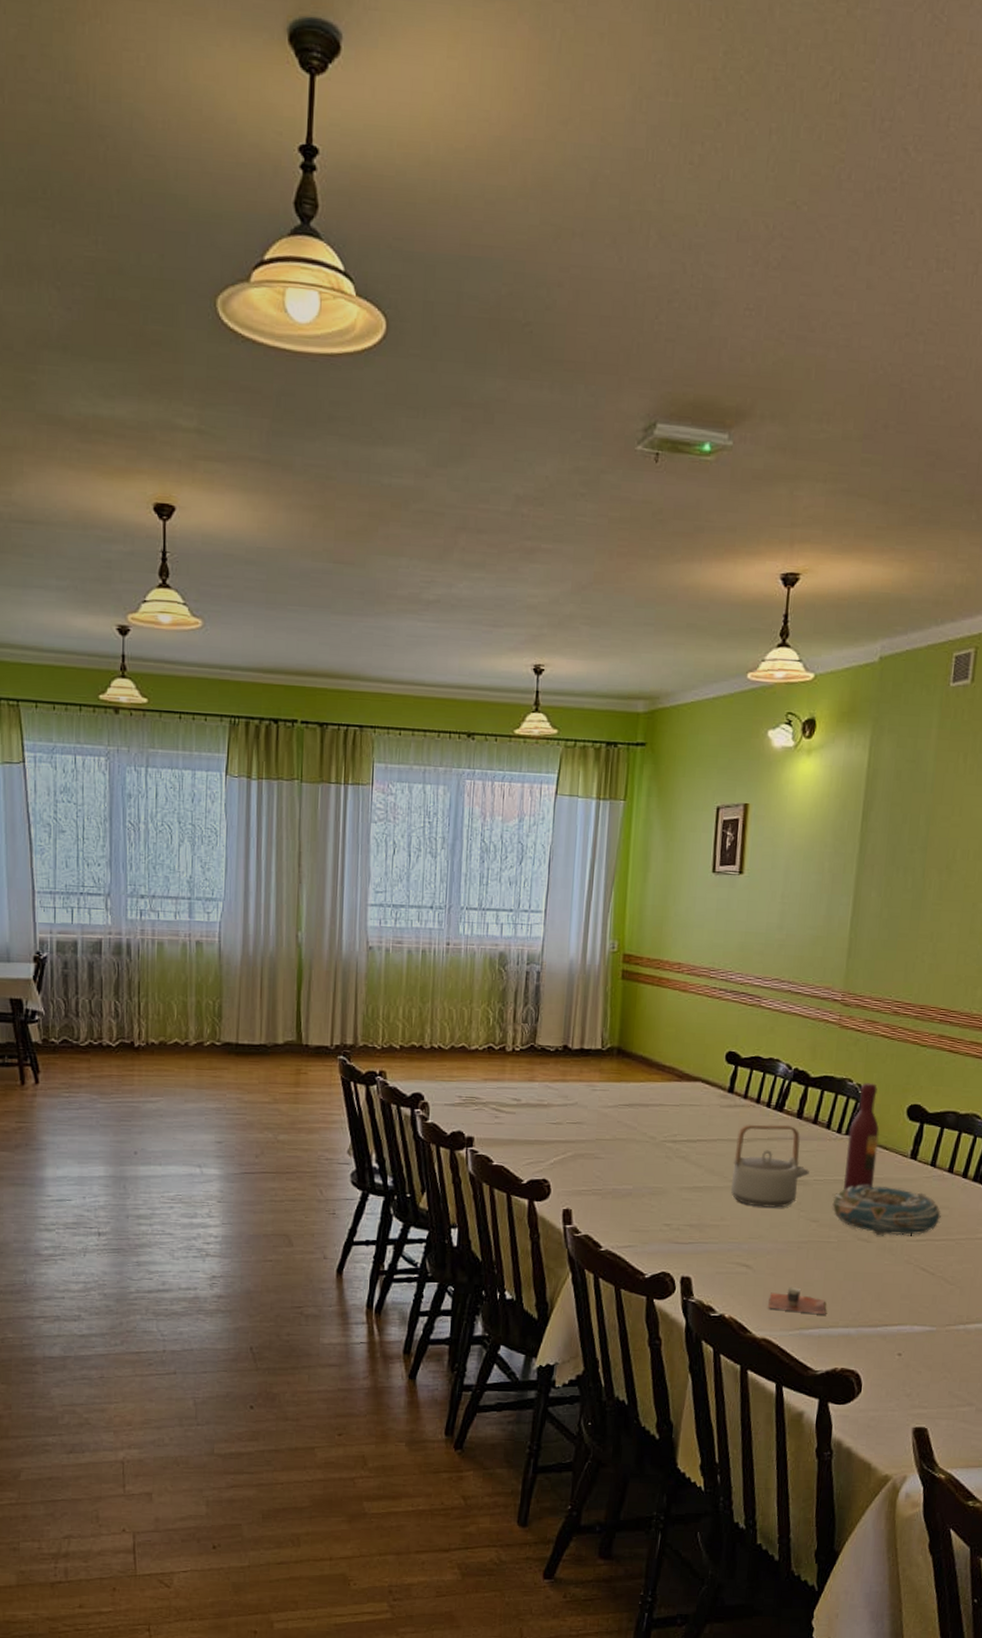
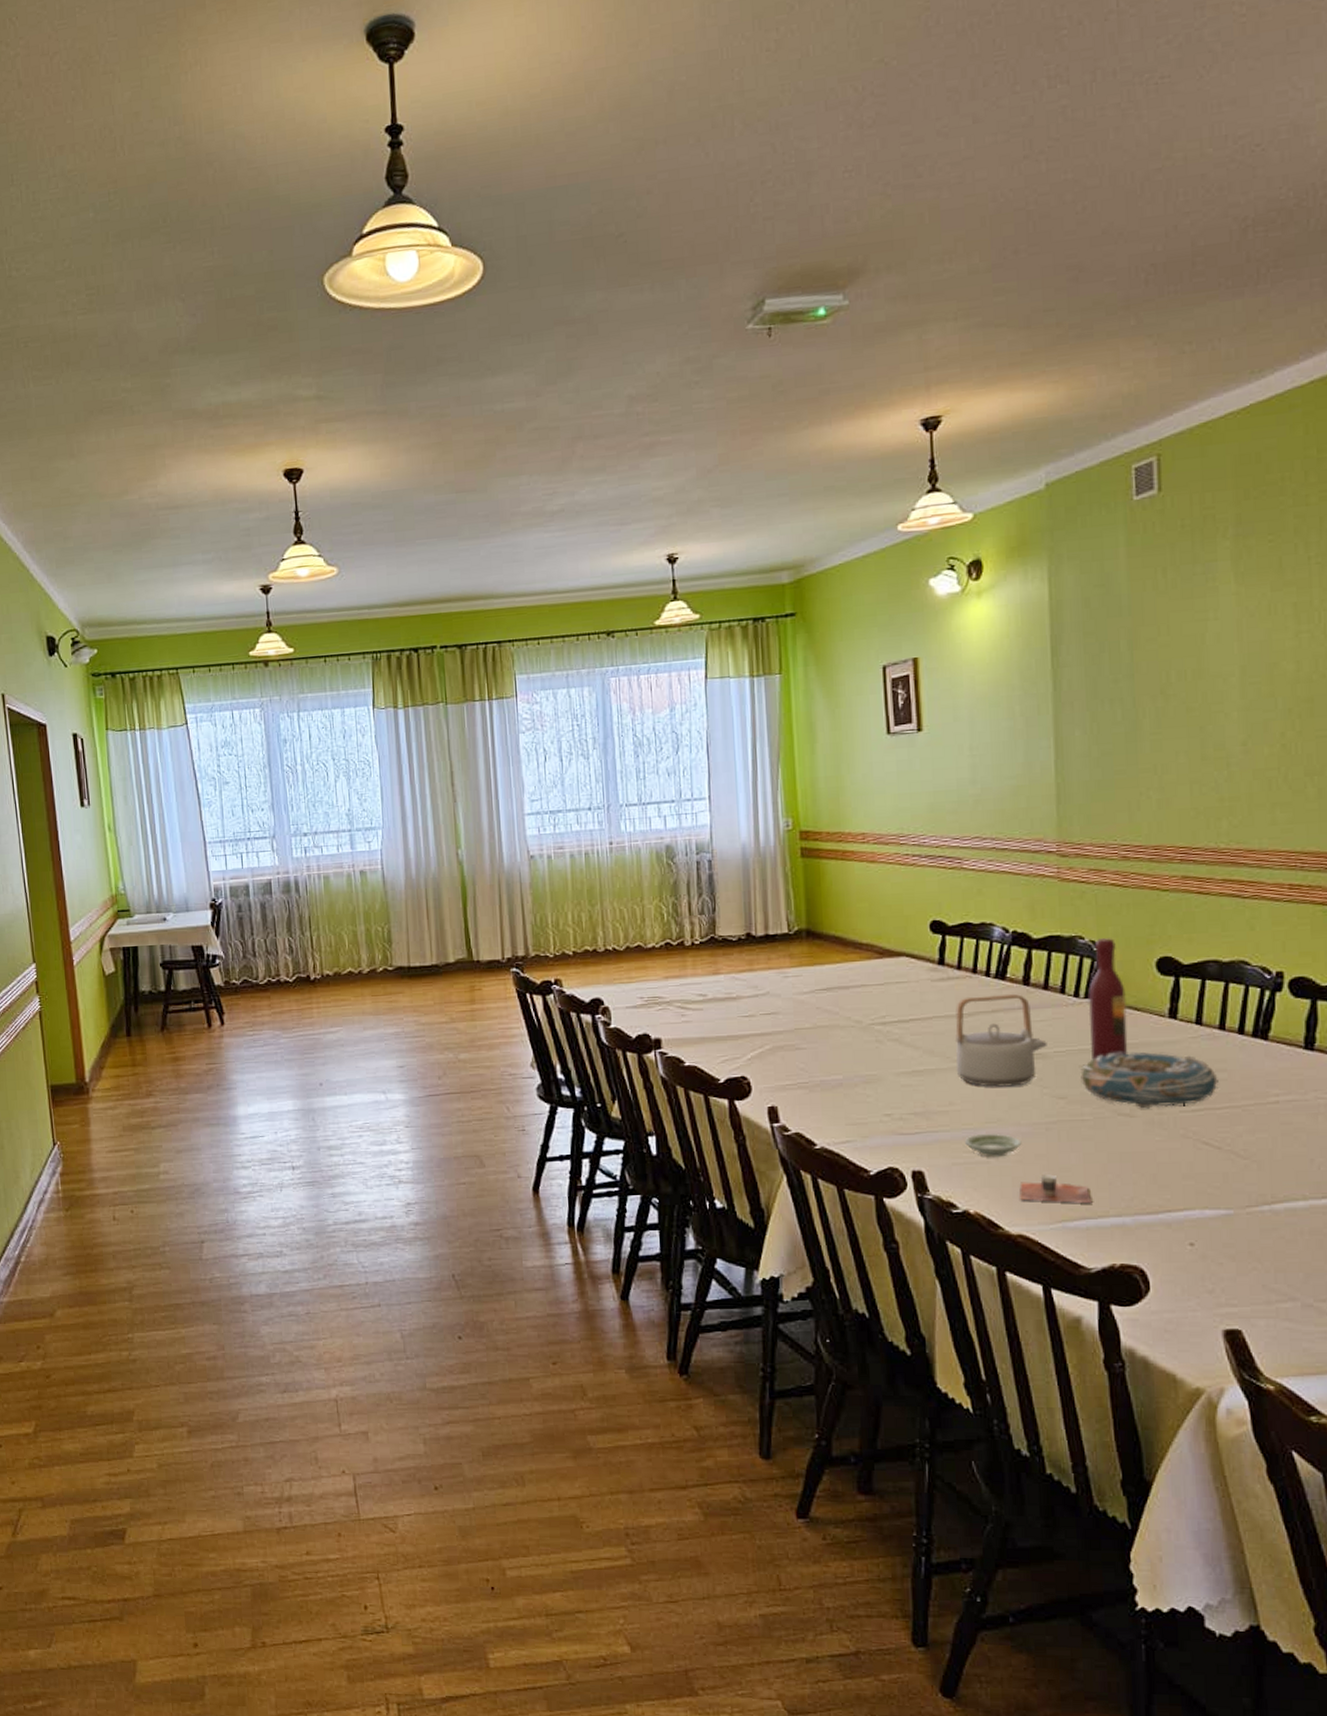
saucer: none [728,1248,776,1270] -> present [964,1134,1022,1158]

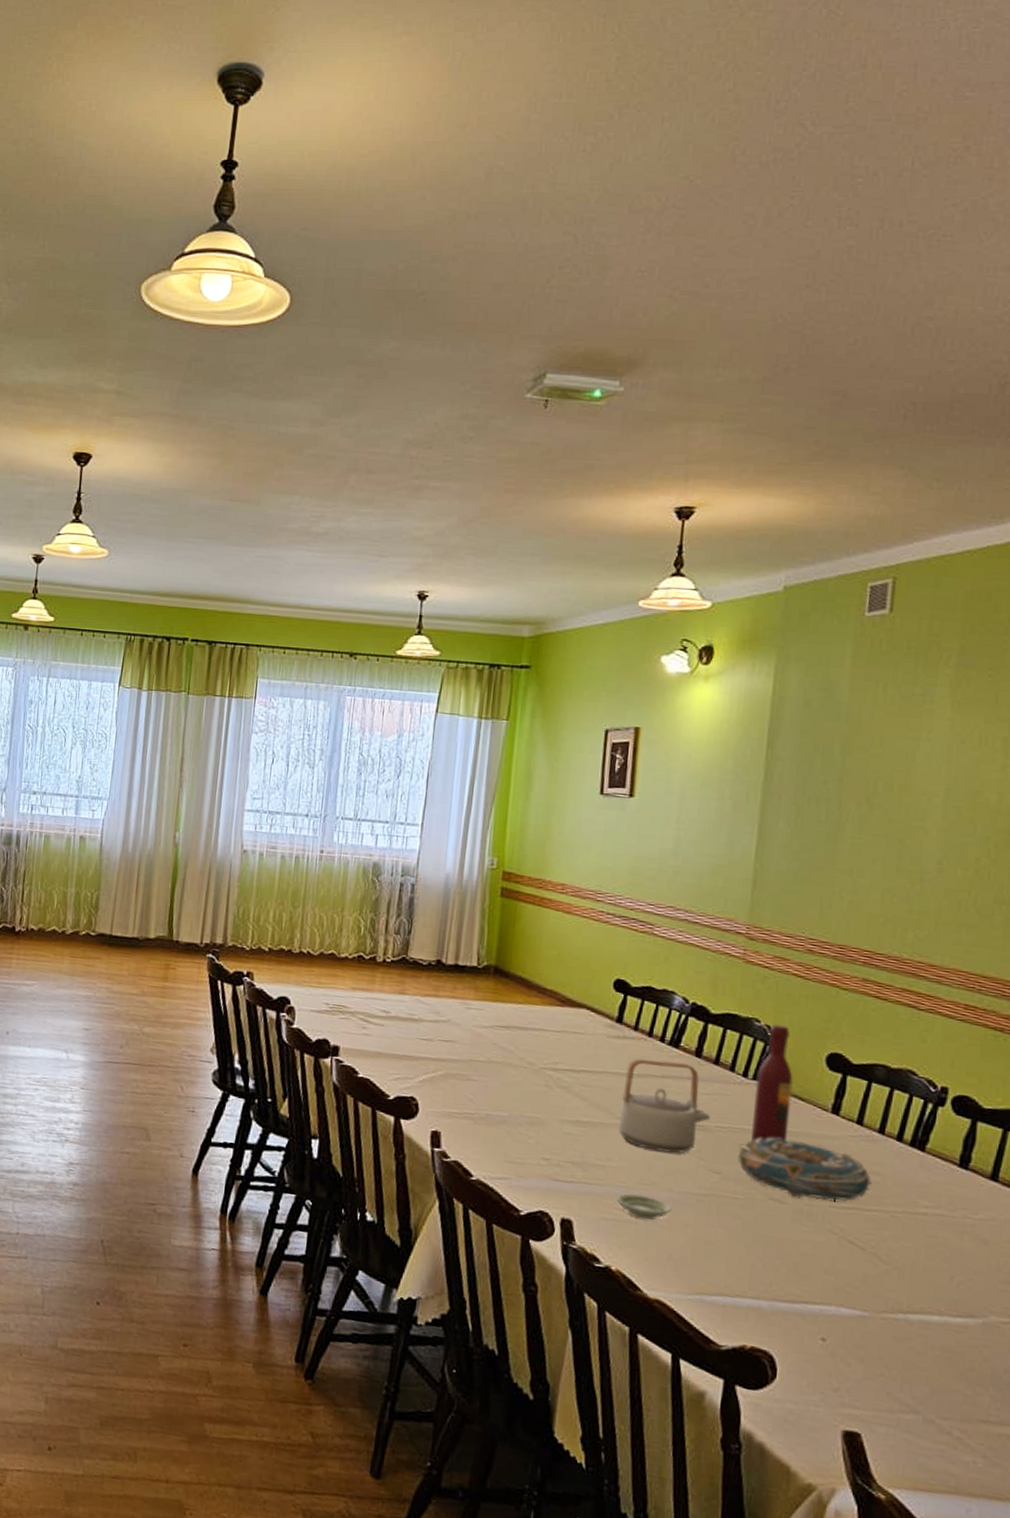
cup: present [1018,1174,1091,1203] -> none [661,1244,731,1280]

